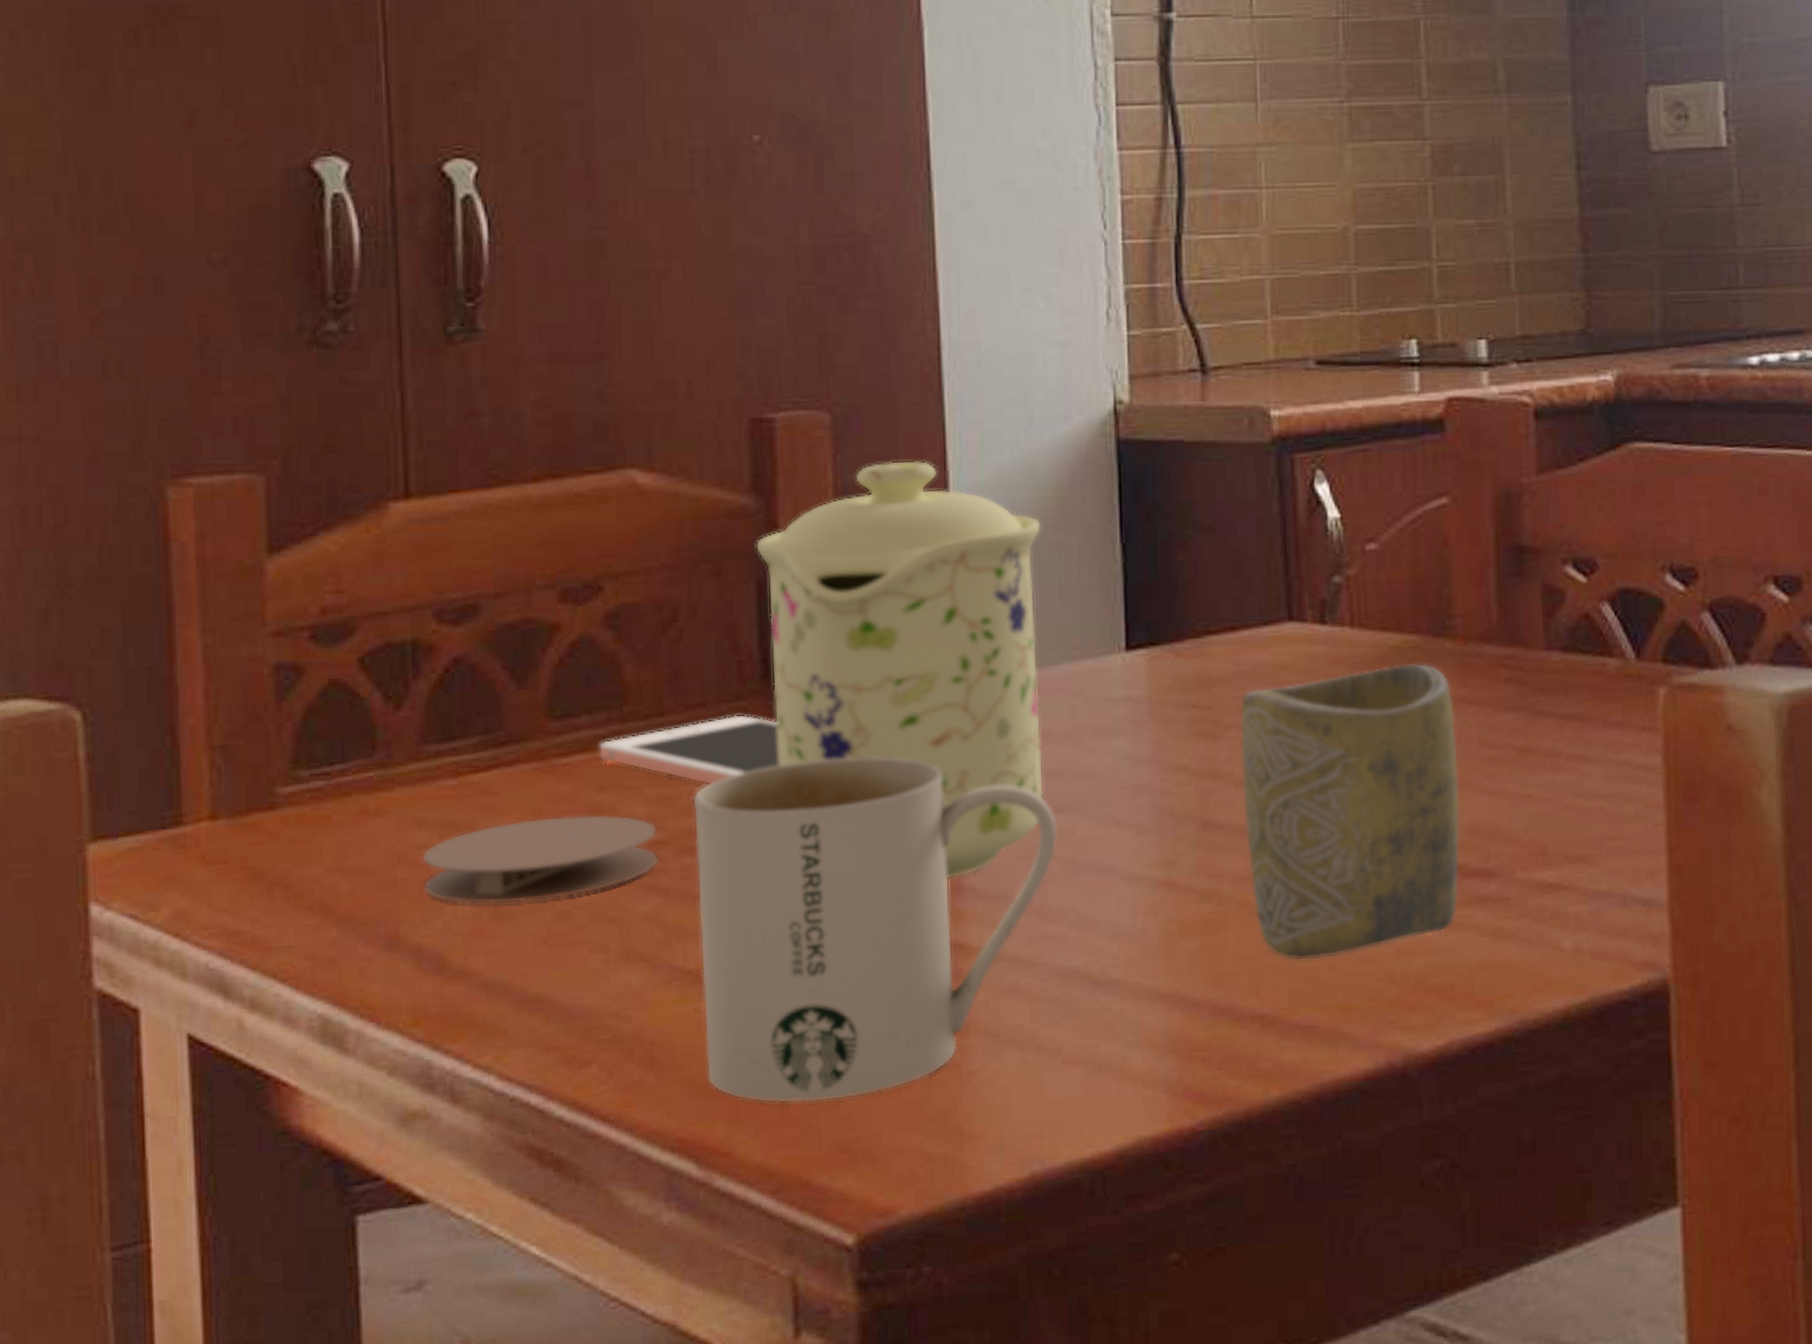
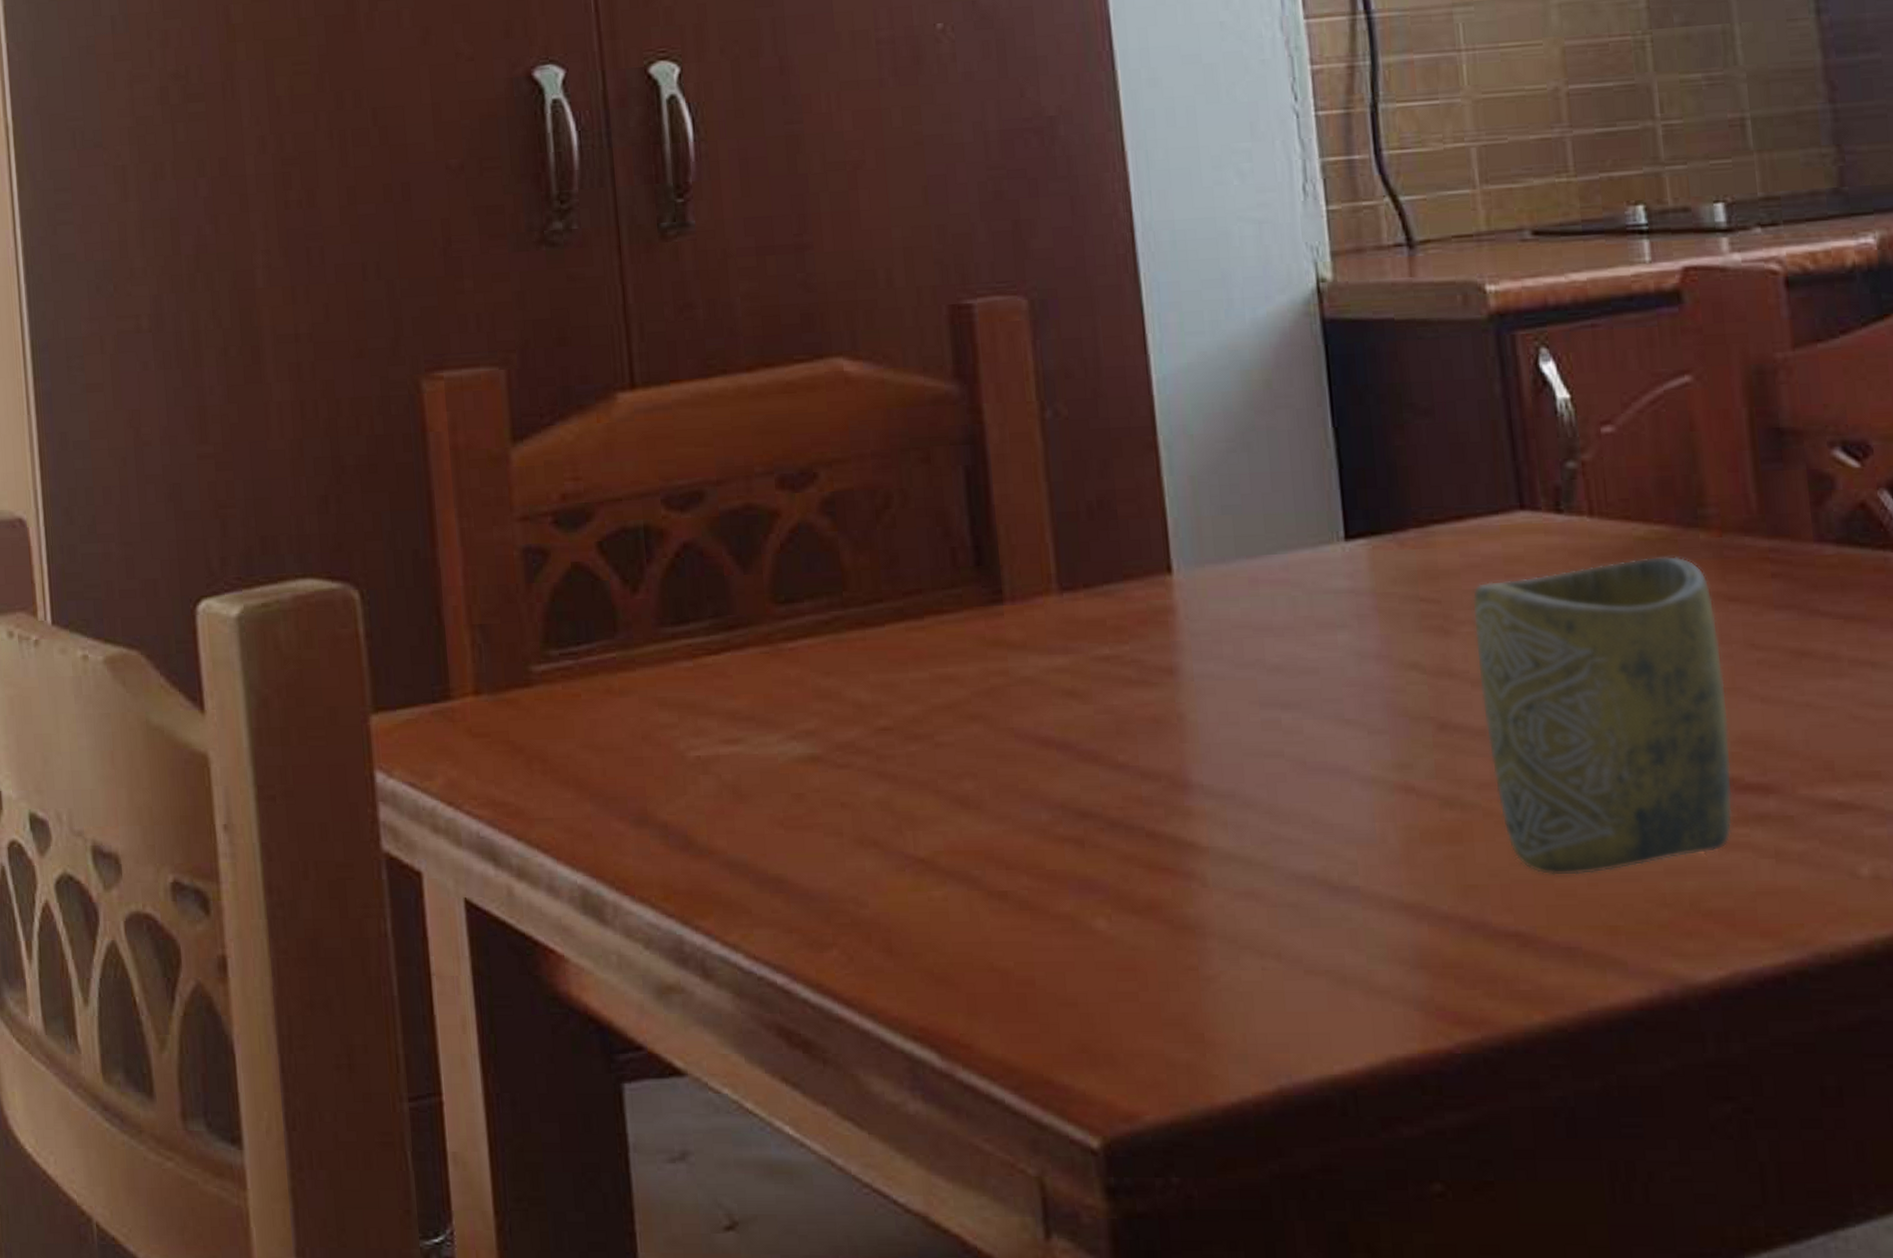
coaster: present [422,814,659,905] -> none [664,698,885,785]
cell phone: present [598,715,779,786] -> none [821,602,997,673]
mug: present [693,757,1058,1104] -> none [915,647,1285,999]
mug: present [755,460,1044,880] -> none [961,344,1268,776]

